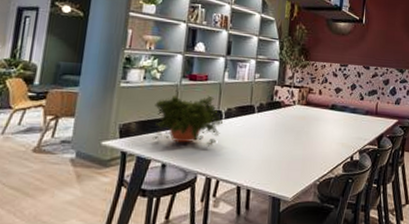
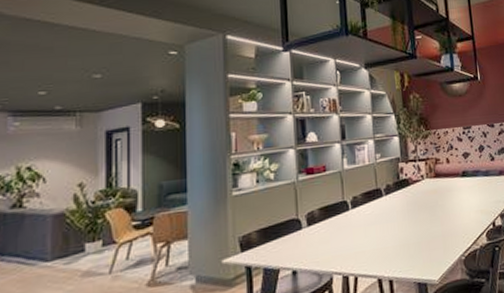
potted plant: present [152,94,223,147] -> none [274,187,350,247]

